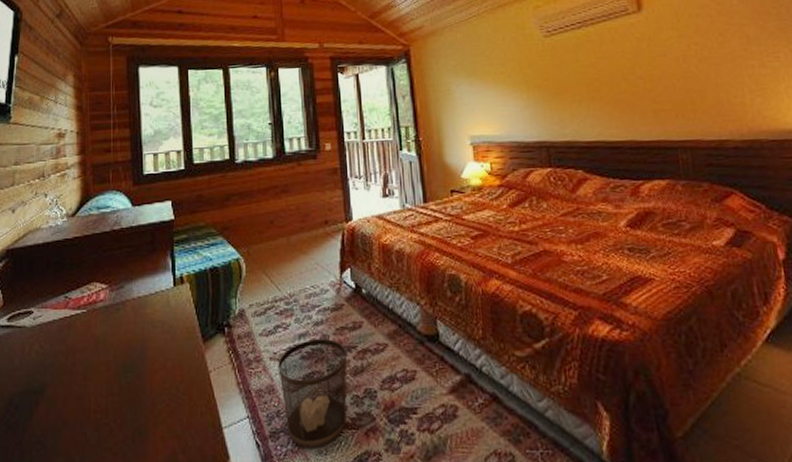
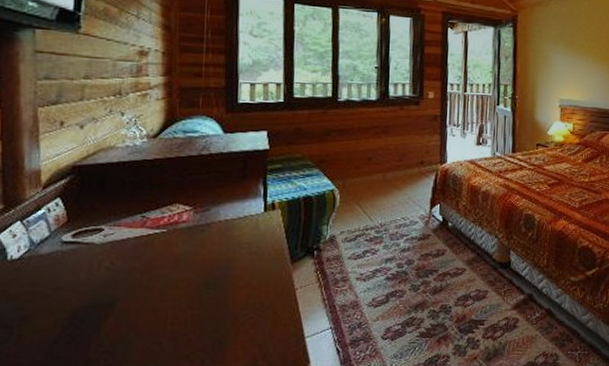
waste bin: present [278,339,348,448] -> none [363,263,429,353]

